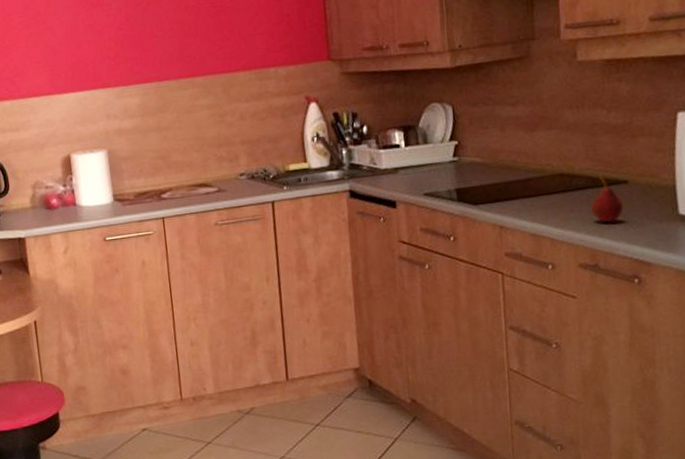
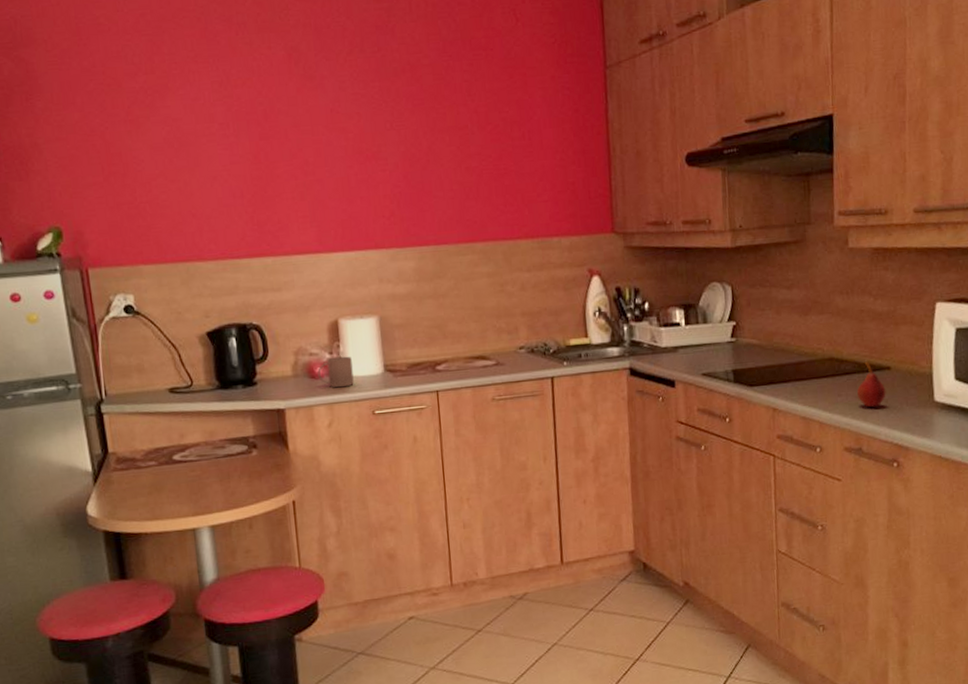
mug: none [53,188,86,217] -> present [317,356,354,388]

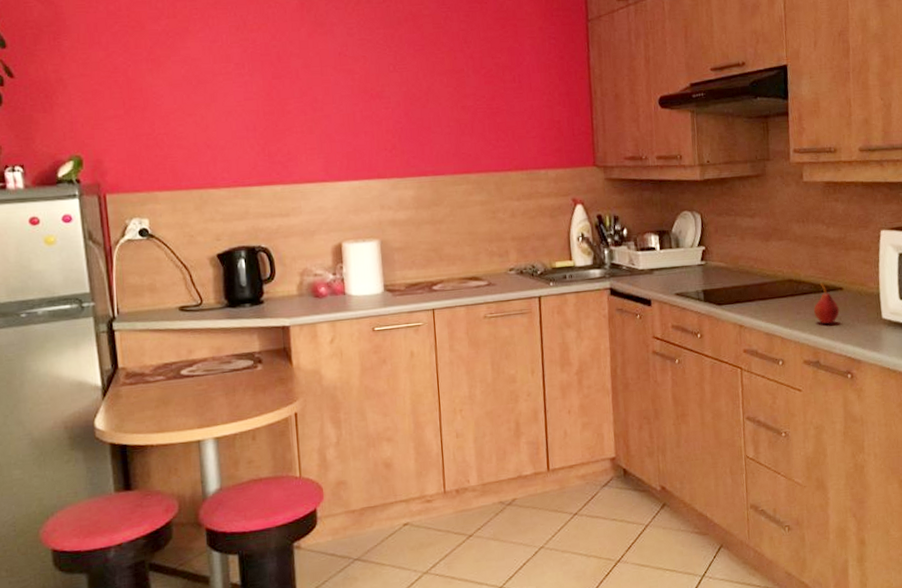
mug: present [317,356,354,388] -> none [321,277,356,306]

